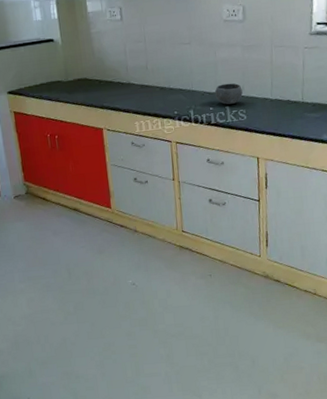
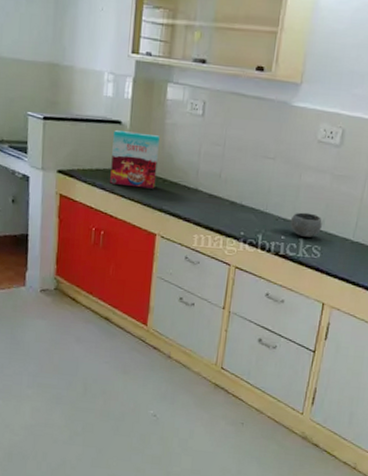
cereal box: none [49,44,94,94] -> present [110,129,160,189]

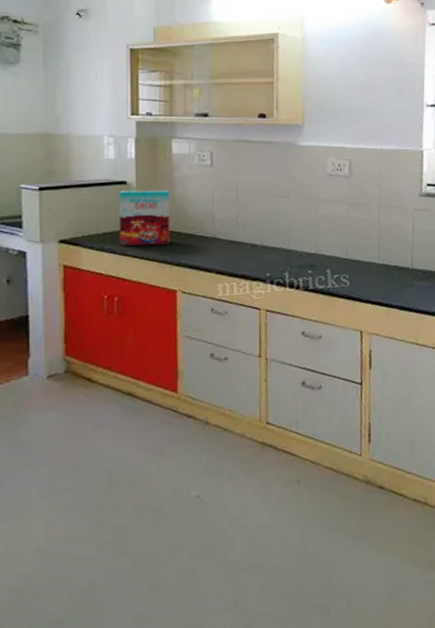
bowl: present [290,212,322,237] -> none [314,243,346,268]

